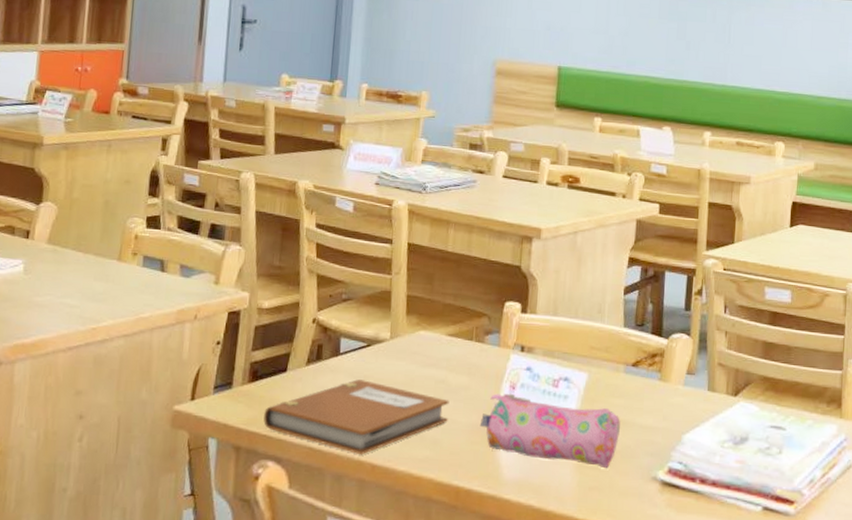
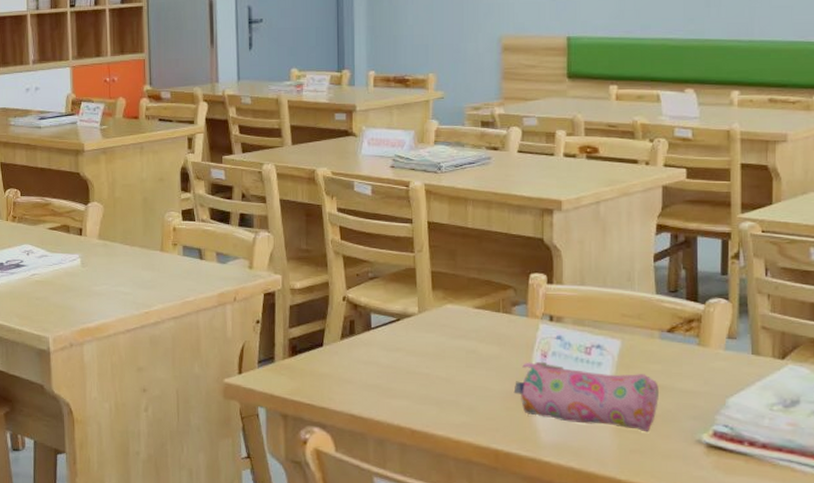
notebook: present [263,379,450,455] -> none [306,352,482,421]

